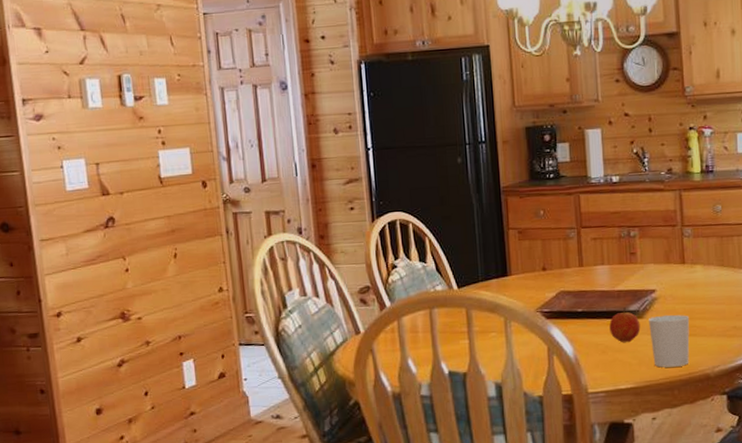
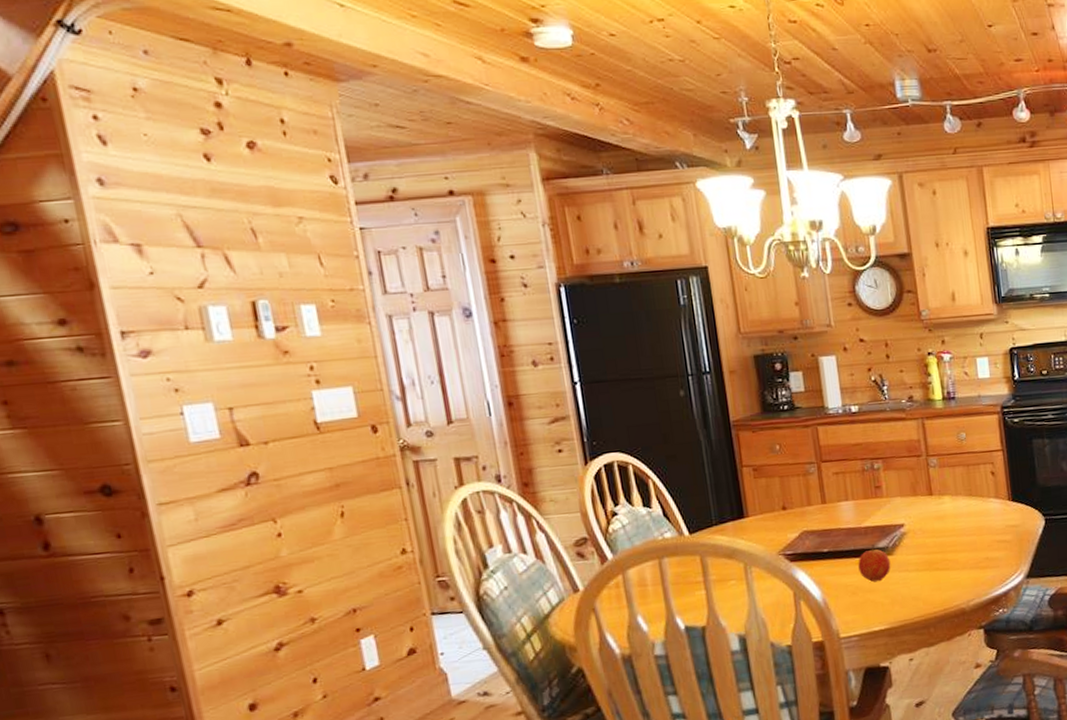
cup: present [649,314,690,368] -> none [899,548,944,606]

